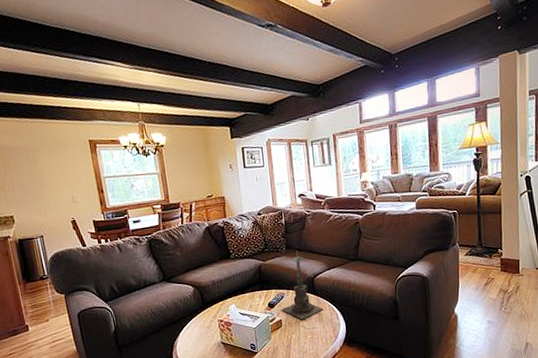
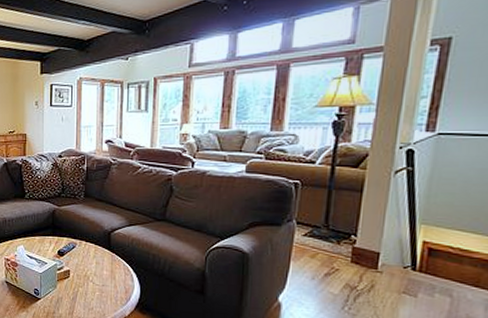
candle holder: present [281,250,324,320] -> none [71,200,118,274]

